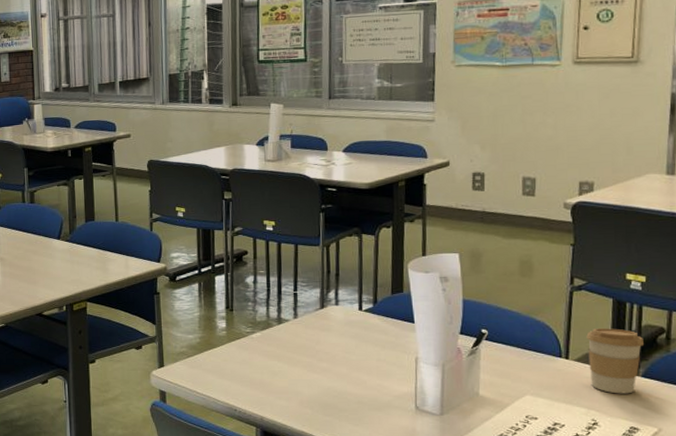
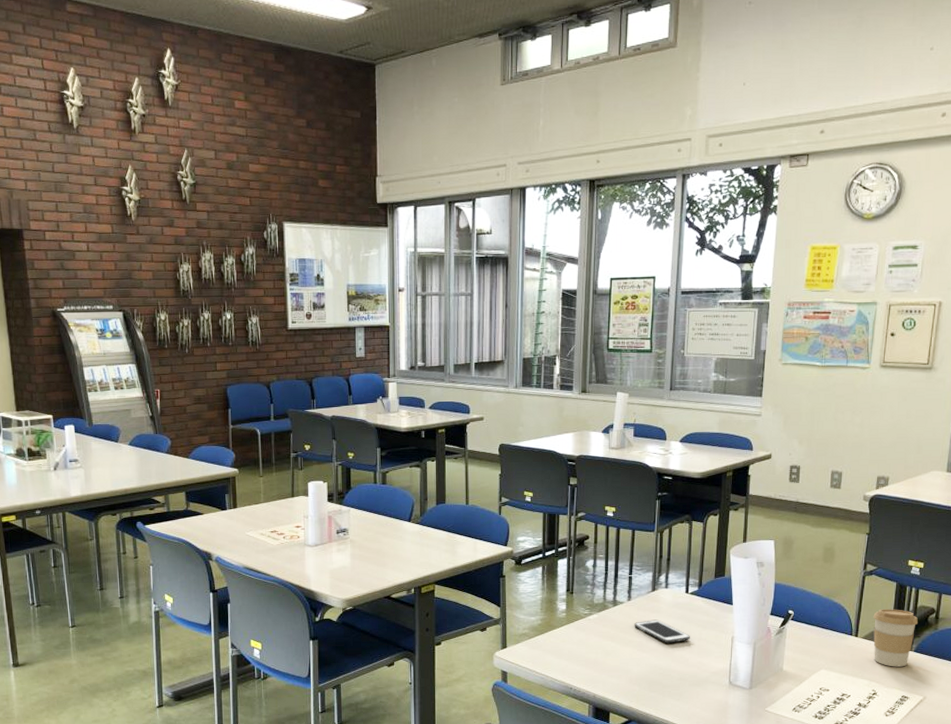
cell phone: none [302,338,367,364] -> present [634,619,690,644]

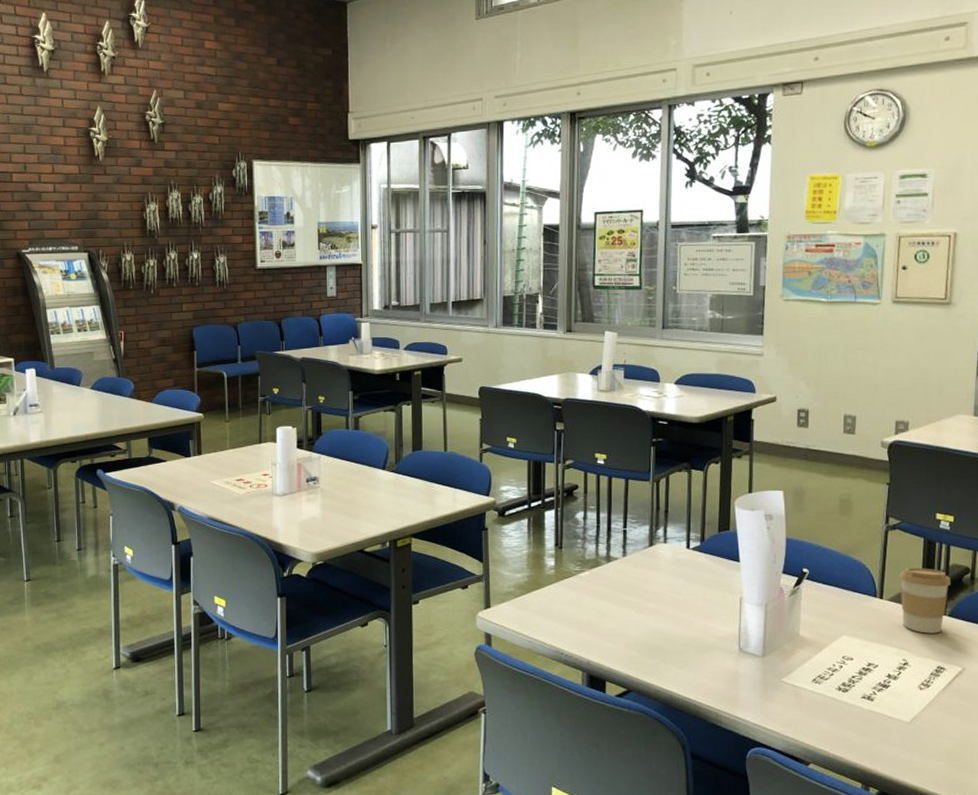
cell phone: present [634,619,690,644] -> none [630,578,693,605]

